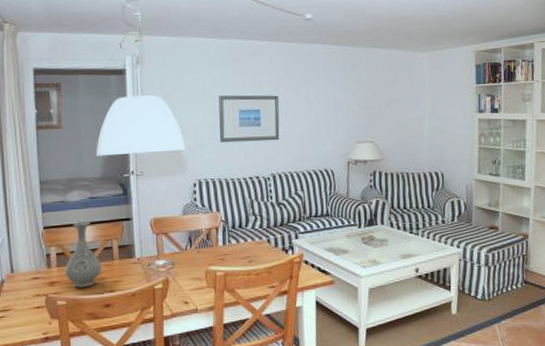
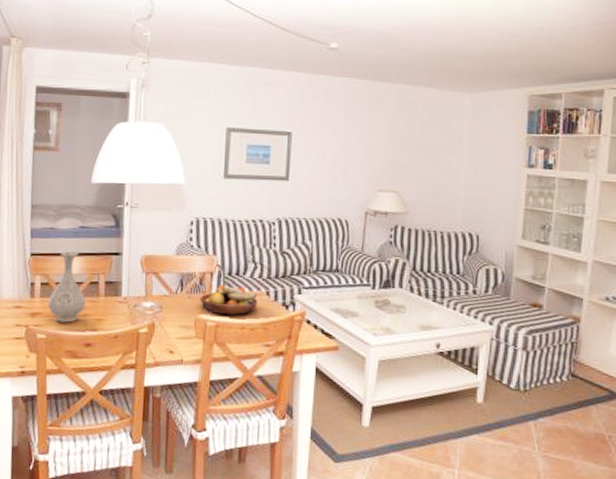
fruit bowl: none [208,237,260,265] -> present [200,284,258,316]

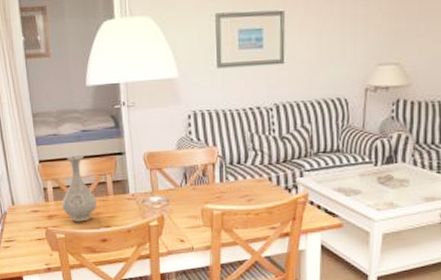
fruit bowl: present [200,284,258,316] -> none [204,174,261,203]

